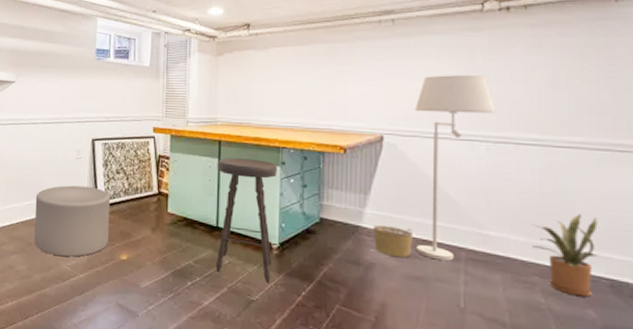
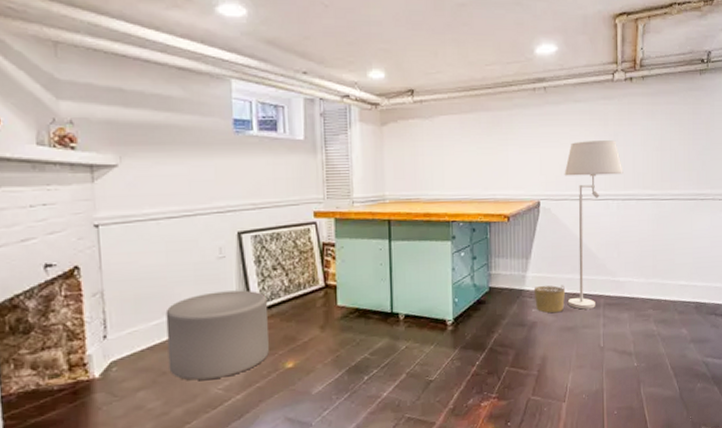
music stool: present [216,158,277,283] -> none [387,236,448,360]
house plant: present [532,213,598,297] -> none [648,253,688,320]

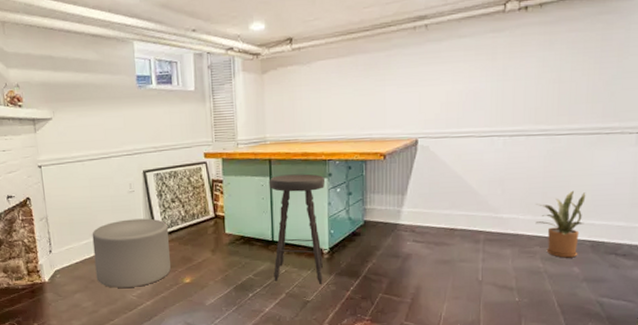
music stool: none [387,236,448,360] -> present [268,173,324,284]
basket: present [534,285,566,314] -> none [410,220,443,247]
floor lamp: present [564,140,623,310] -> none [444,75,512,244]
house plant: none [648,253,688,320] -> present [535,190,586,258]

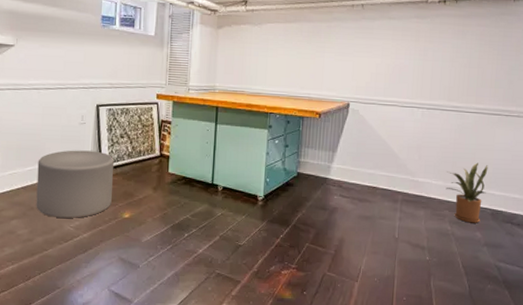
music stool: present [268,173,324,284] -> none [210,122,265,230]

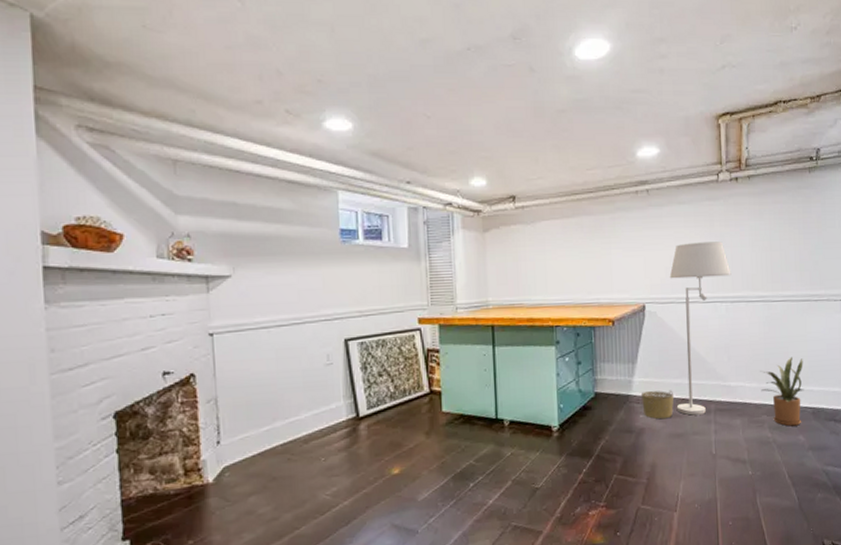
pouf: present [36,150,115,219] -> none [276,396,375,486]
basket: none [337,176,367,202] -> present [642,390,674,420]
floor lamp: none [367,53,431,203] -> present [669,241,731,416]

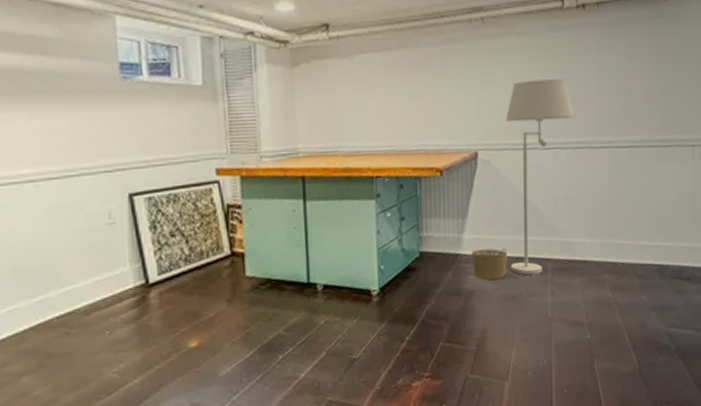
house plant: present [760,356,804,427] -> none [603,209,650,286]

